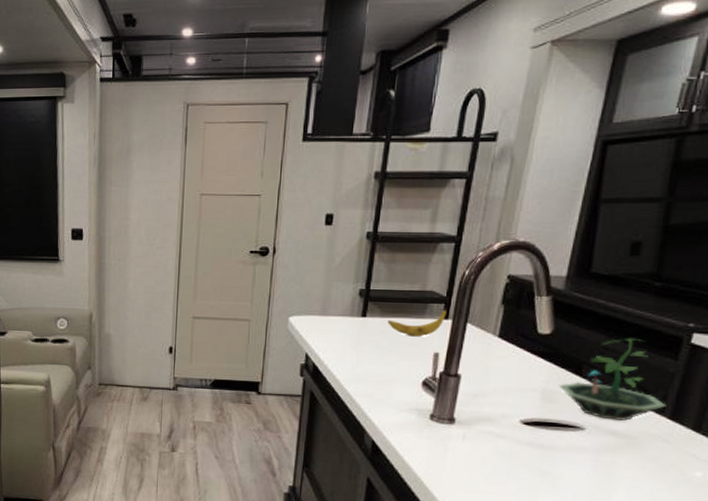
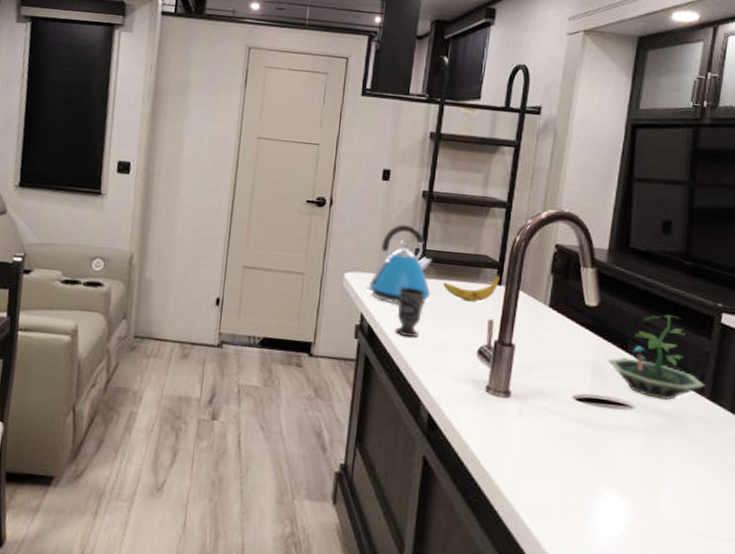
kettle: none [309,266,376,343] -> present [365,224,432,304]
cup: none [339,327,369,372] -> present [394,287,425,337]

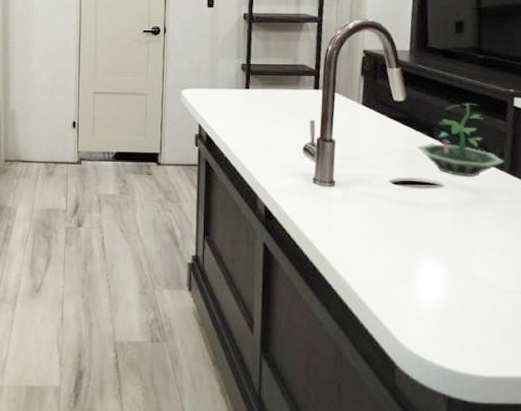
kettle: present [365,224,432,304] -> none [201,44,258,114]
cup: present [394,287,425,337] -> none [229,98,253,141]
banana: present [443,273,501,302] -> none [268,80,318,106]

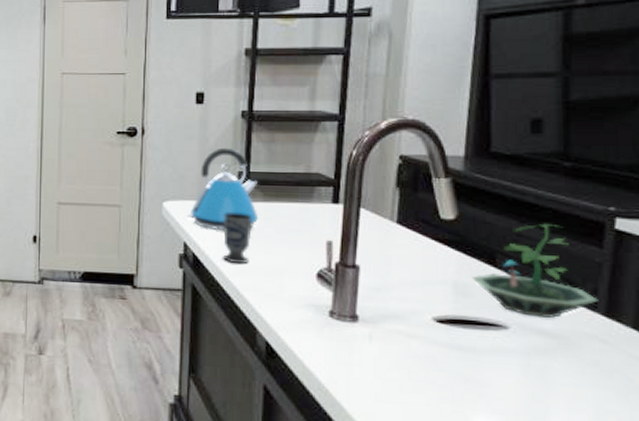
kettle: none [201,44,258,114] -> present [186,147,259,231]
cup: none [229,98,253,141] -> present [222,212,252,263]

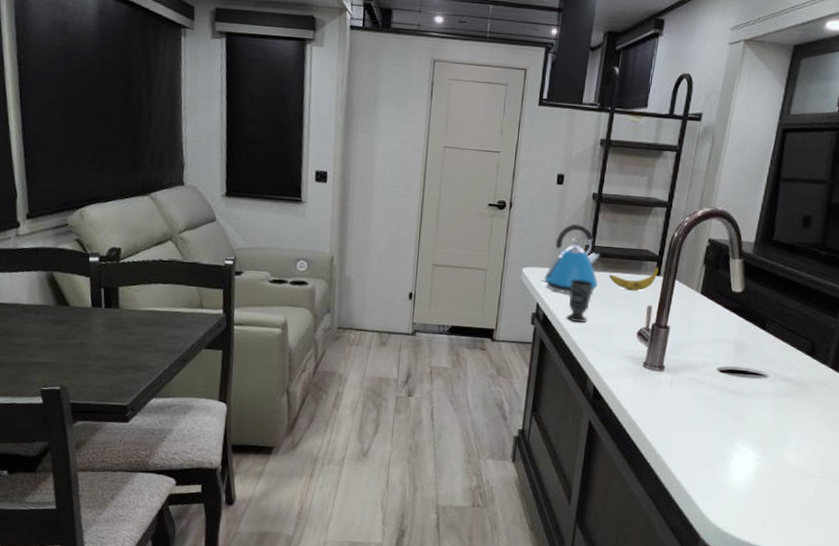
banana: none [272,191,337,223] -> present [609,266,660,291]
terrarium: present [471,223,599,318] -> none [747,298,829,369]

